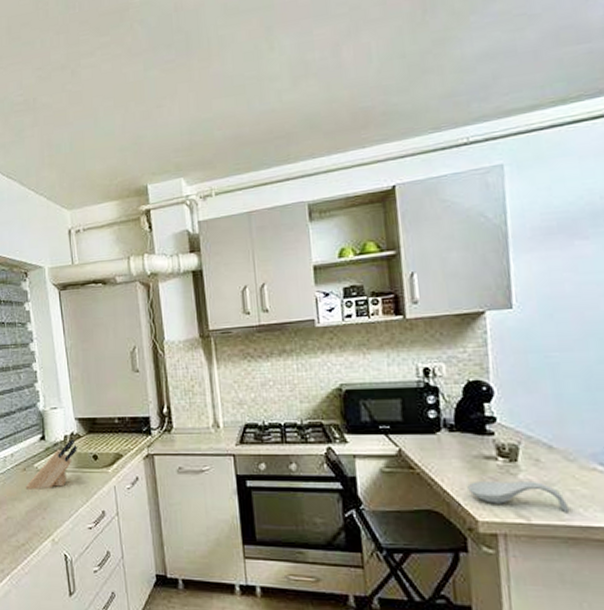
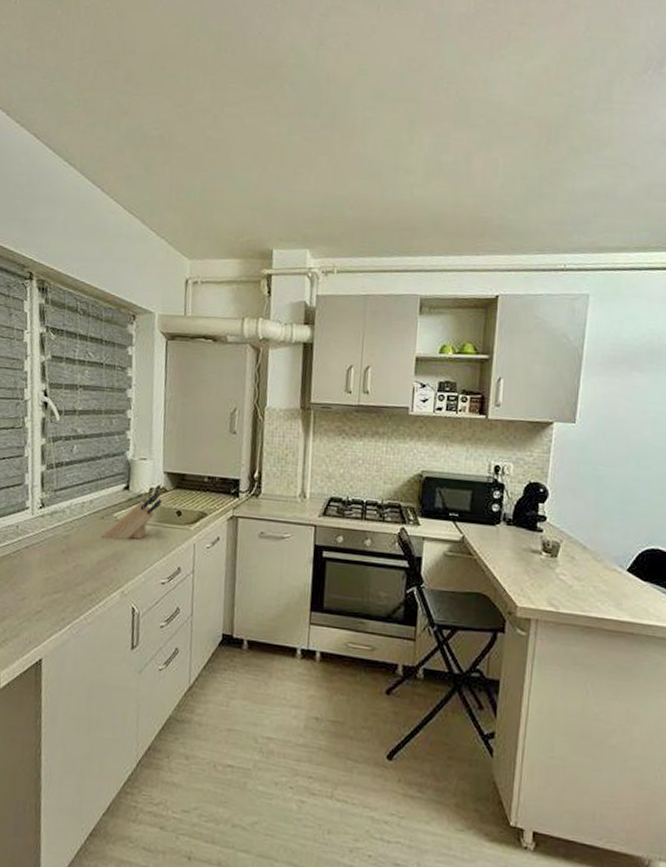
spoon rest: present [467,482,570,512] -> none [514,571,591,604]

